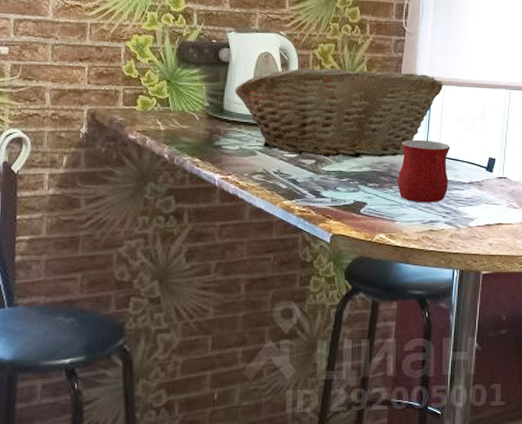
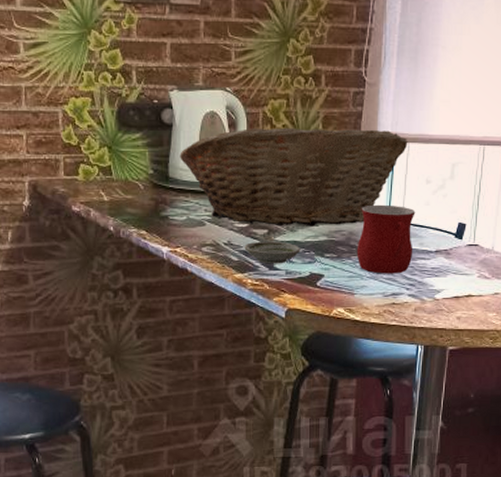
saucer: none [293,170,346,192] -> present [244,241,301,264]

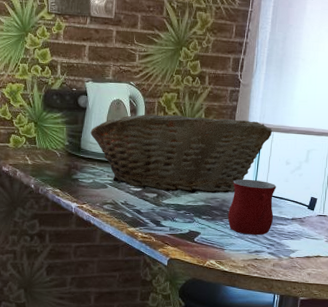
saucer: present [244,241,301,264] -> none [137,202,183,222]

